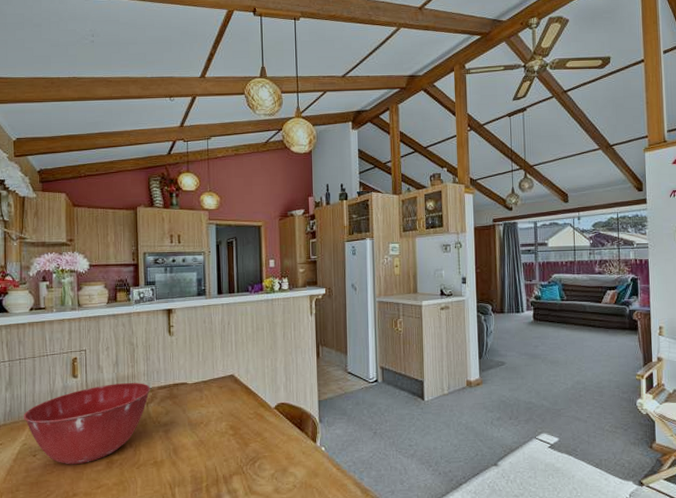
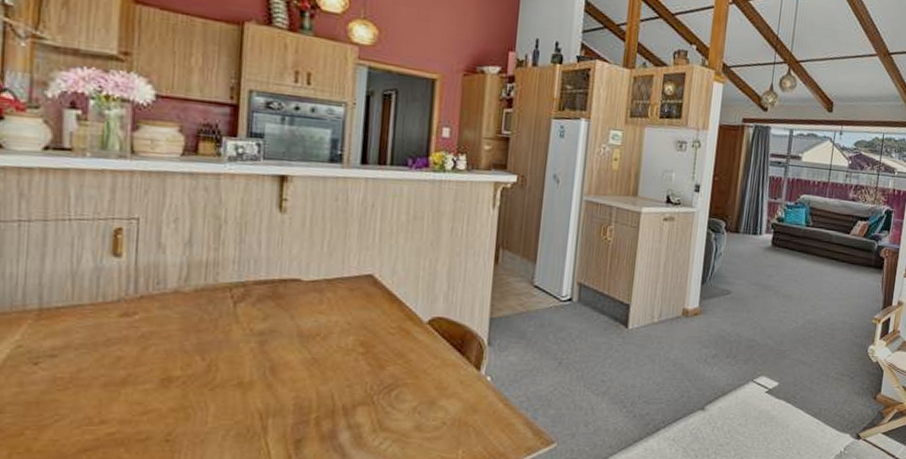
mixing bowl: present [23,382,151,465] -> none [19,270,243,380]

